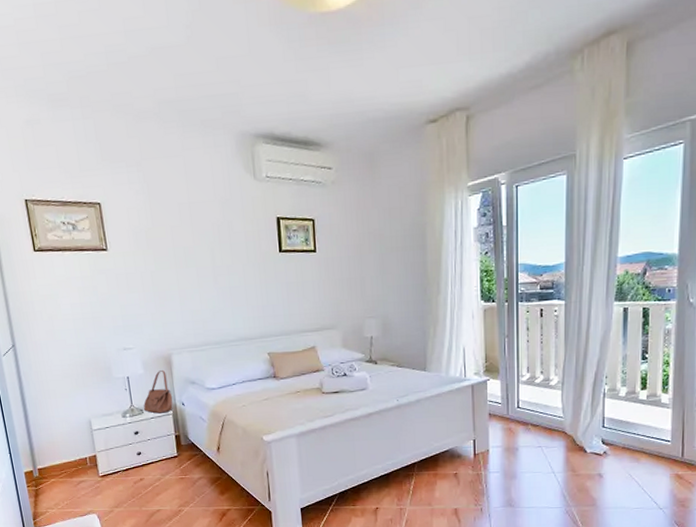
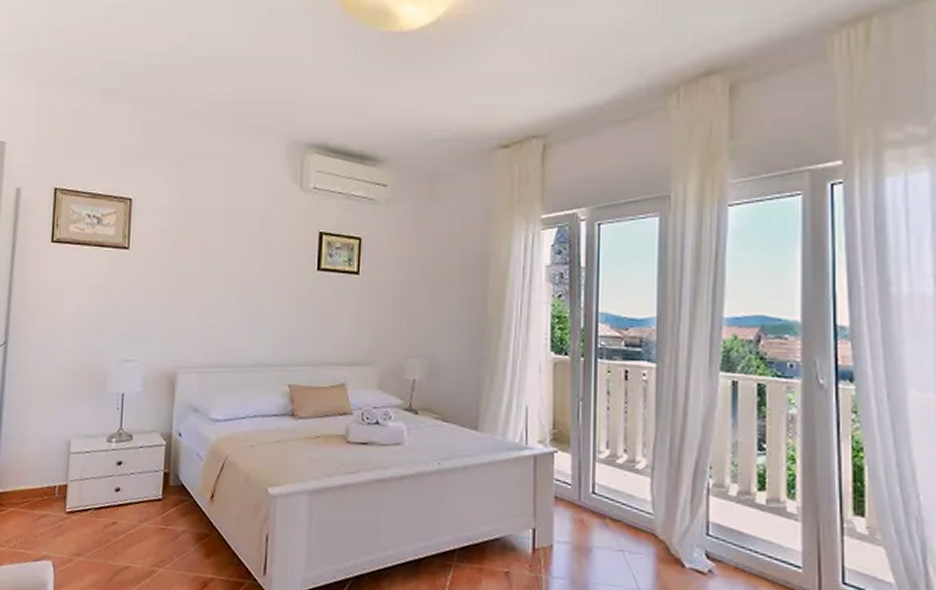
handbag: present [143,370,173,414] -> none [133,391,170,443]

